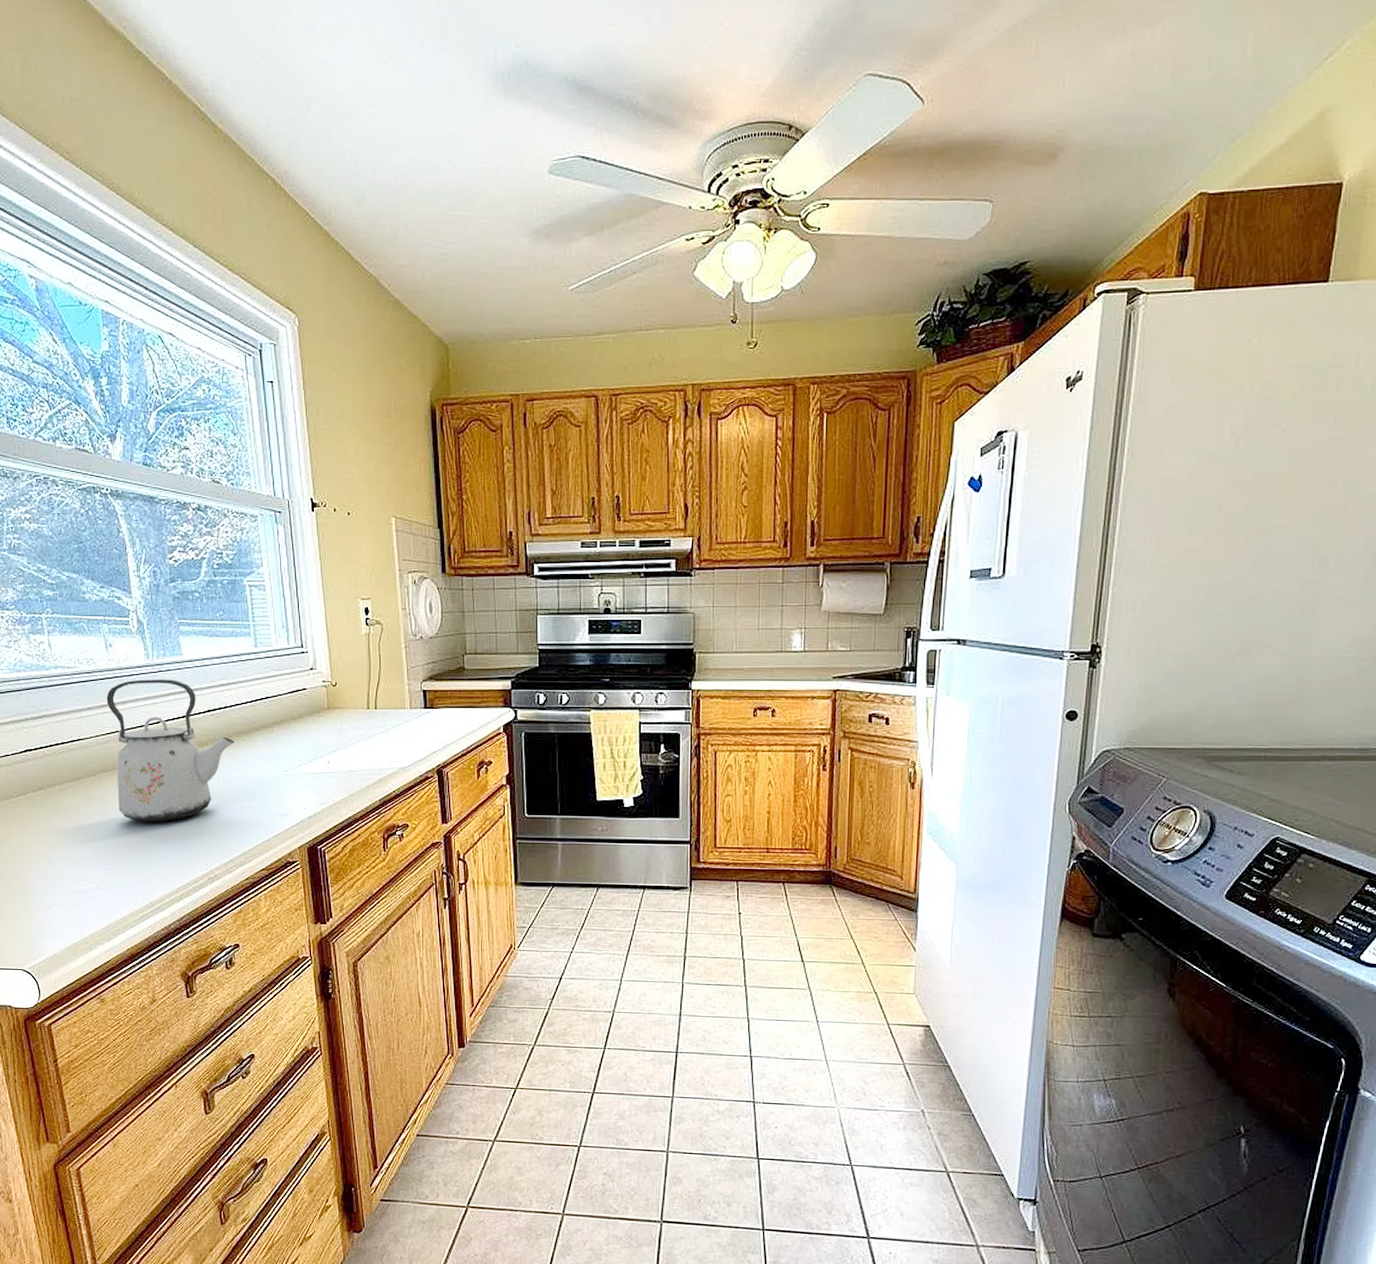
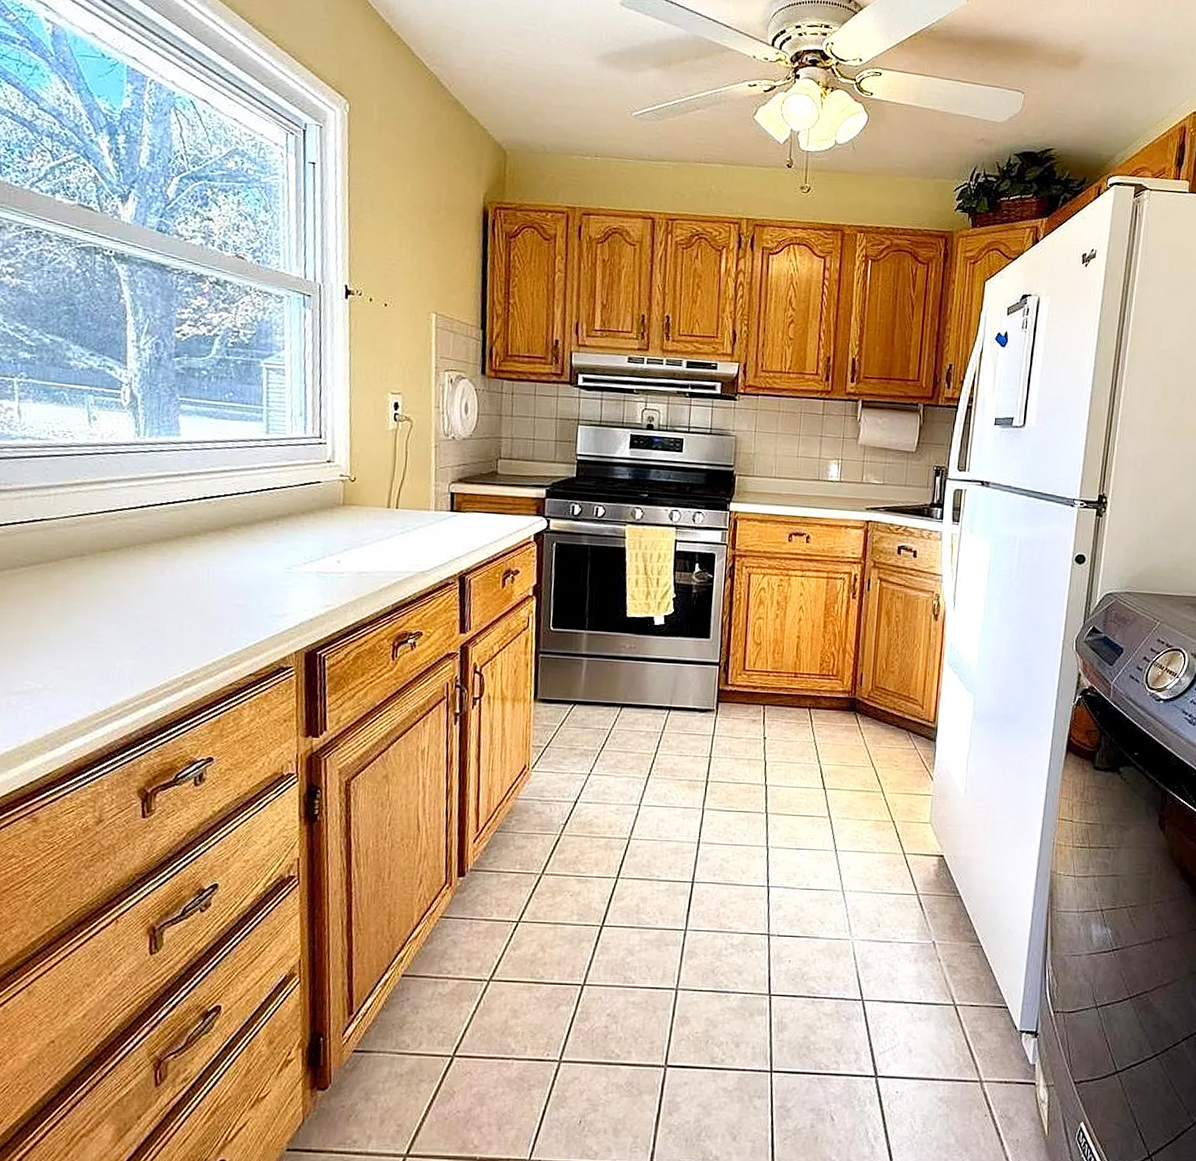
kettle: present [106,679,235,822] -> none [82,458,232,617]

